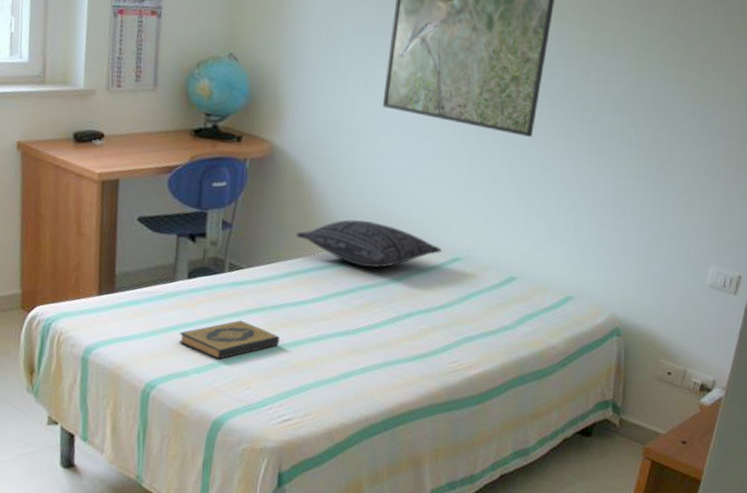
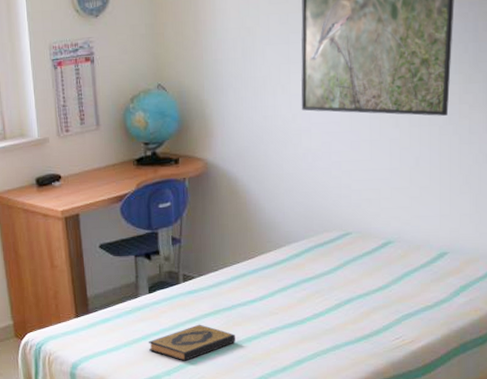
pillow: present [295,219,442,268] -> none [237,219,373,261]

